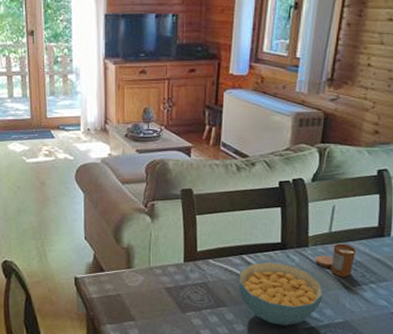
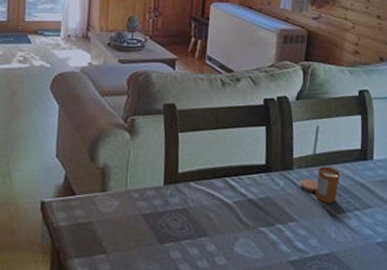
cereal bowl: present [239,261,323,326] -> none [221,185,308,259]

